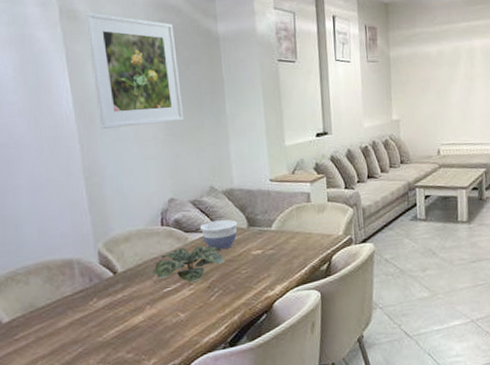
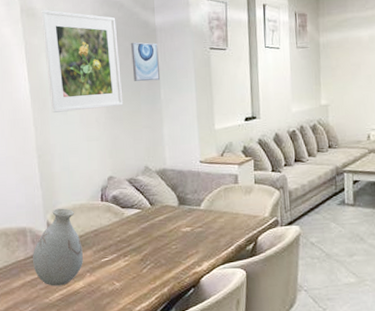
vase: none [82,235,142,323] -> present [33,208,83,286]
plant: present [151,245,225,282] -> none [92,221,156,254]
wall art: none [191,51,224,95] -> present [131,42,160,82]
bowl: present [200,219,238,250] -> none [136,197,169,226]

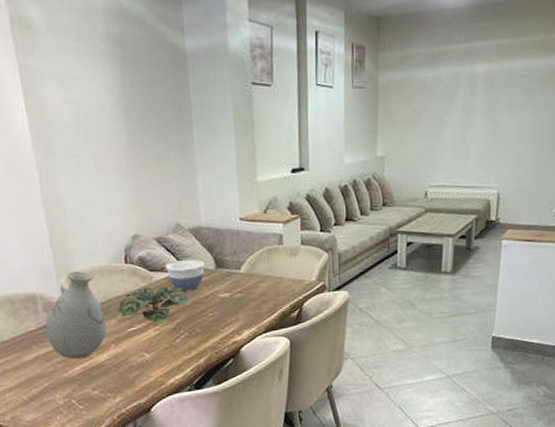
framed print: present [41,9,124,113] -> none [37,21,149,156]
plant: none [92,221,156,254] -> present [116,286,191,323]
wall art: present [131,42,160,82] -> none [155,70,192,121]
bowl: none [136,197,169,226] -> present [166,259,205,291]

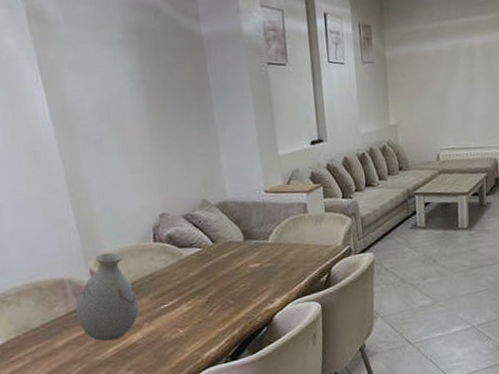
plant: present [116,286,191,323] -> none [147,261,222,298]
bowl: present [166,259,205,291] -> none [195,233,233,265]

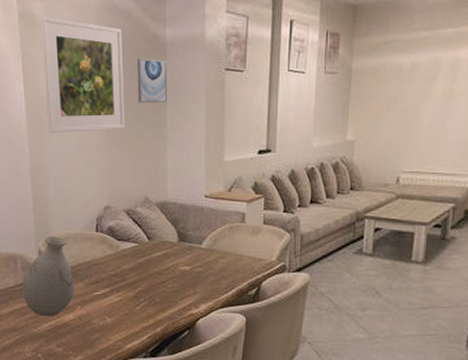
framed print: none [54,14,171,142] -> present [41,17,126,133]
wall art: none [174,55,212,103] -> present [137,58,167,104]

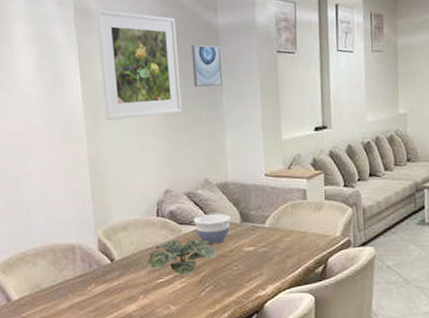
vase: present [23,236,74,317] -> none [82,223,136,309]
plant: none [84,255,152,289] -> present [146,239,216,275]
bowl: none [132,232,168,262] -> present [194,214,231,244]

